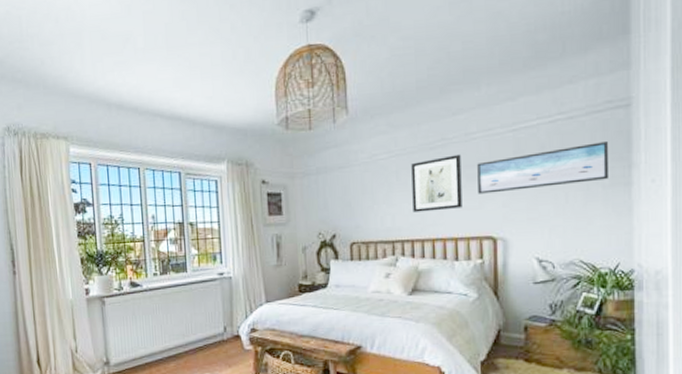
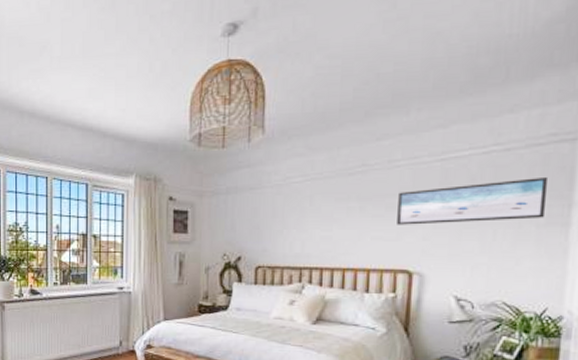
wall art: present [411,154,462,213] -> none [325,182,382,240]

